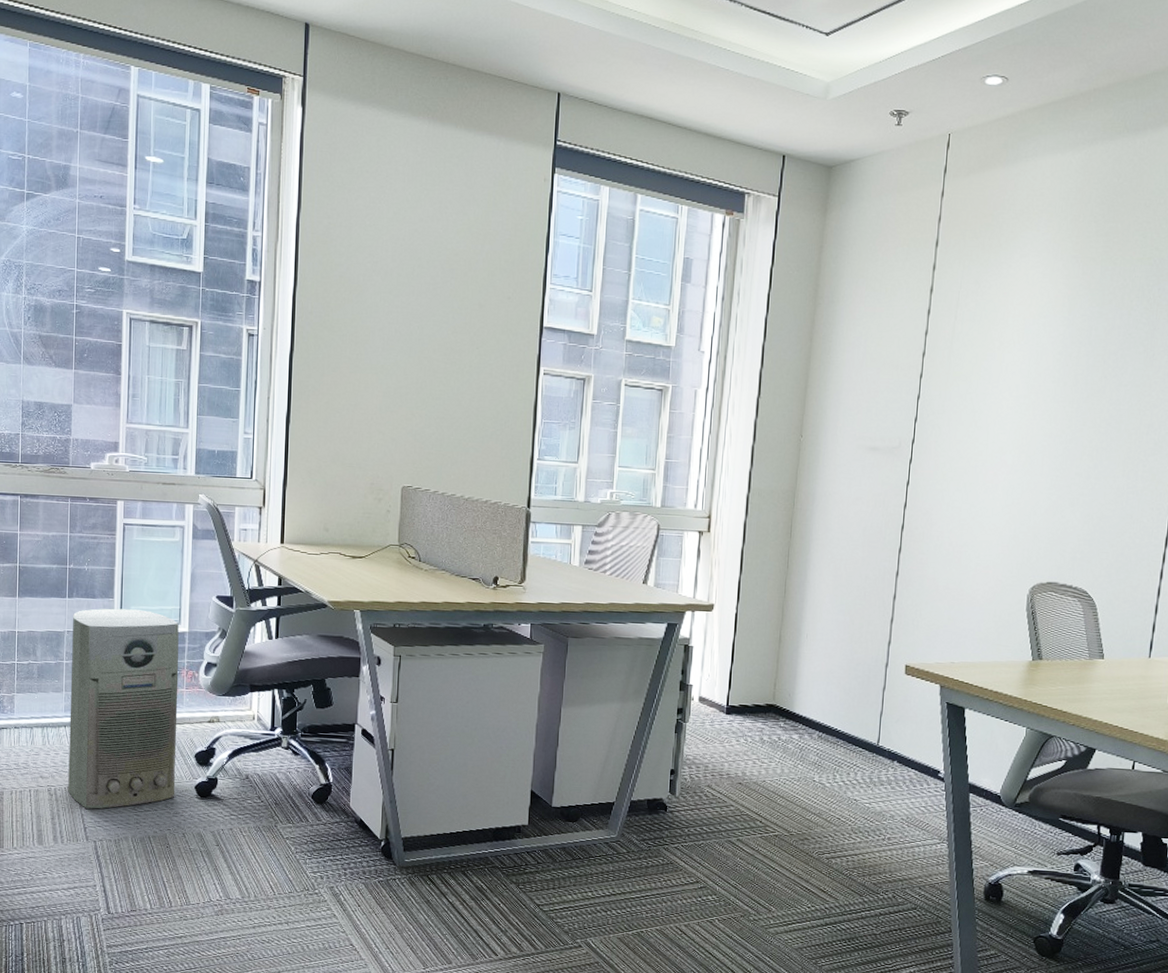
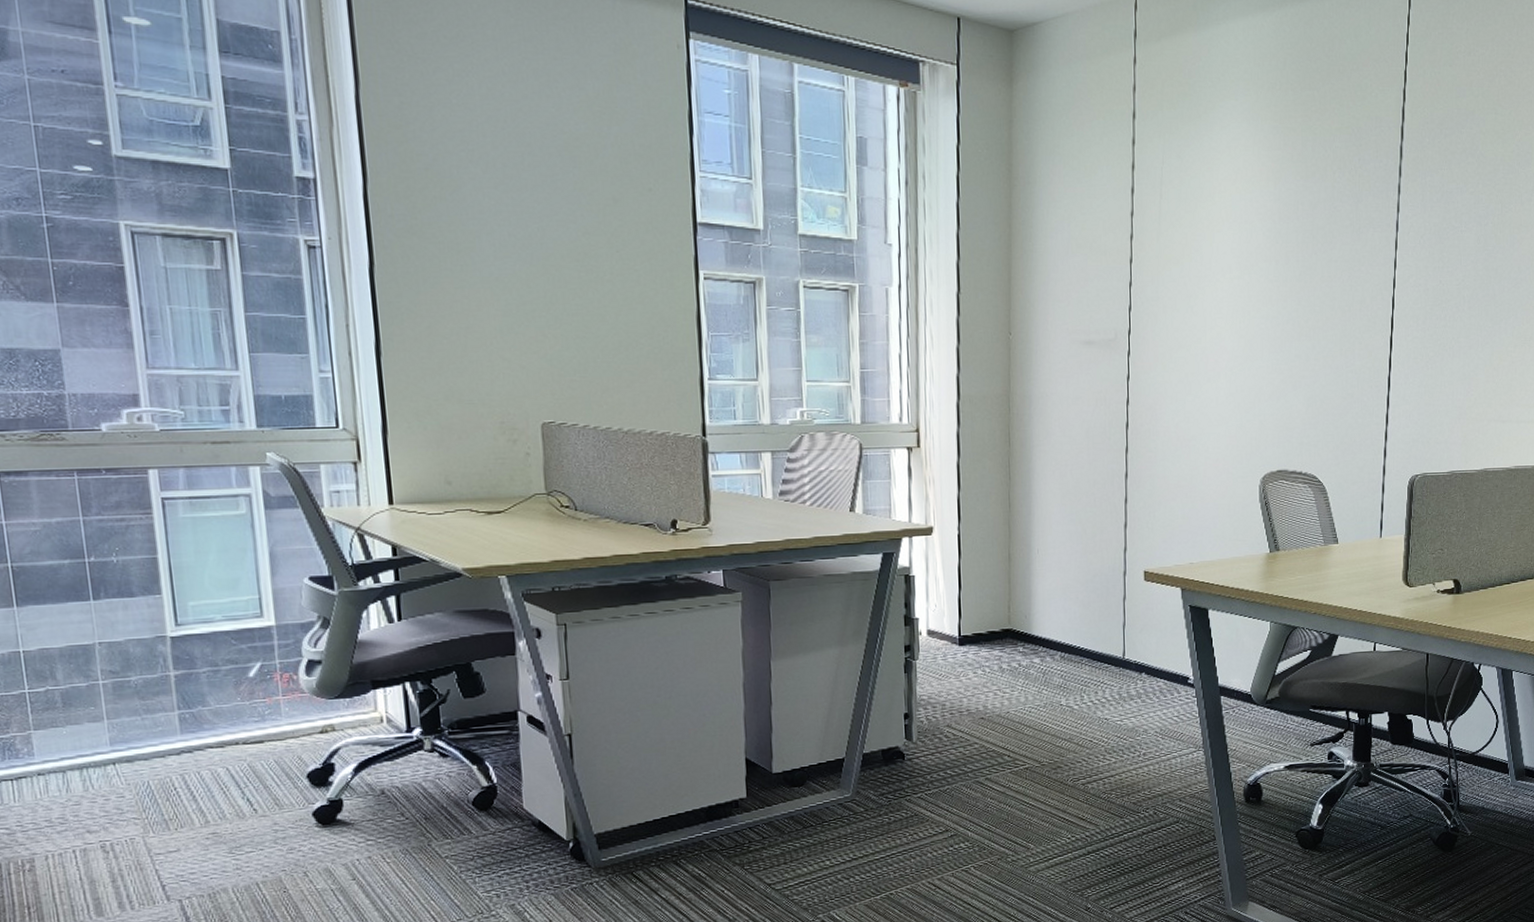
air purifier: present [68,608,179,809] -> none [104,605,287,862]

